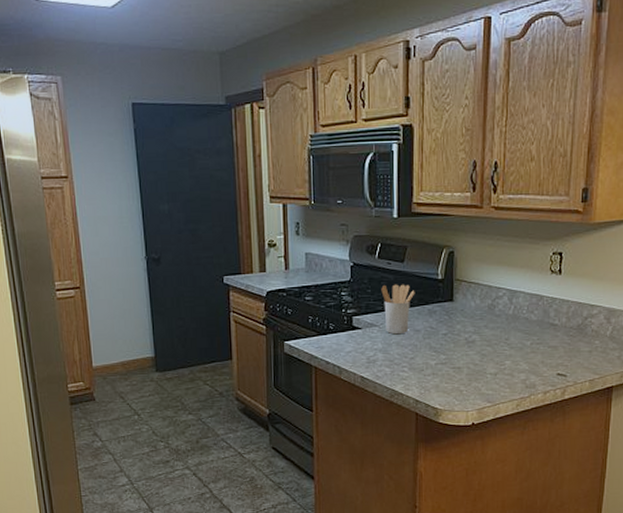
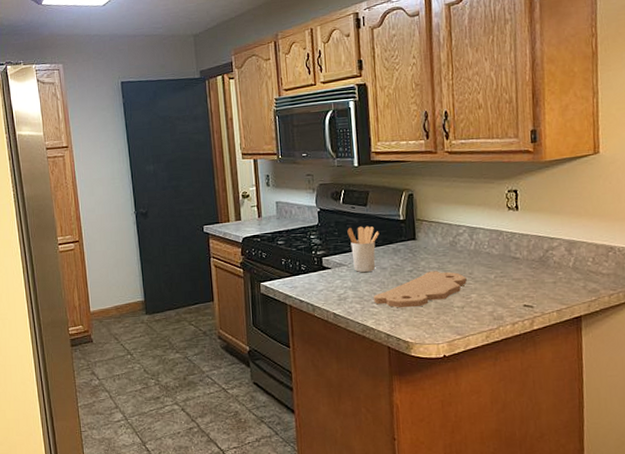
cutting board: none [404,335,502,373] -> present [373,271,467,308]

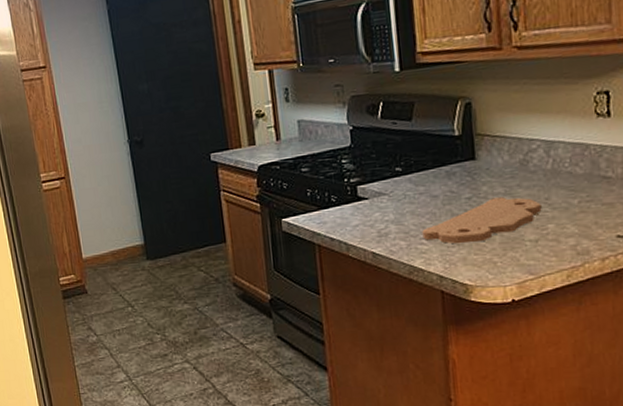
utensil holder: present [347,226,379,272] -> none [387,144,429,202]

